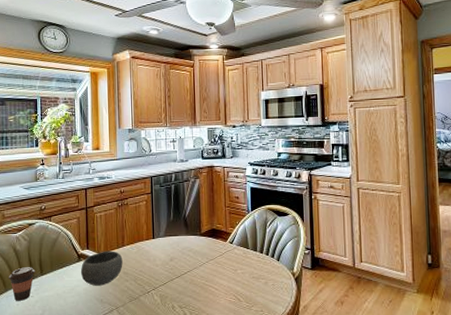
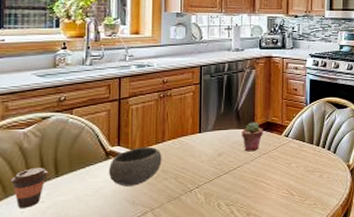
potted succulent: none [190,229,209,257] -> present [242,122,263,152]

